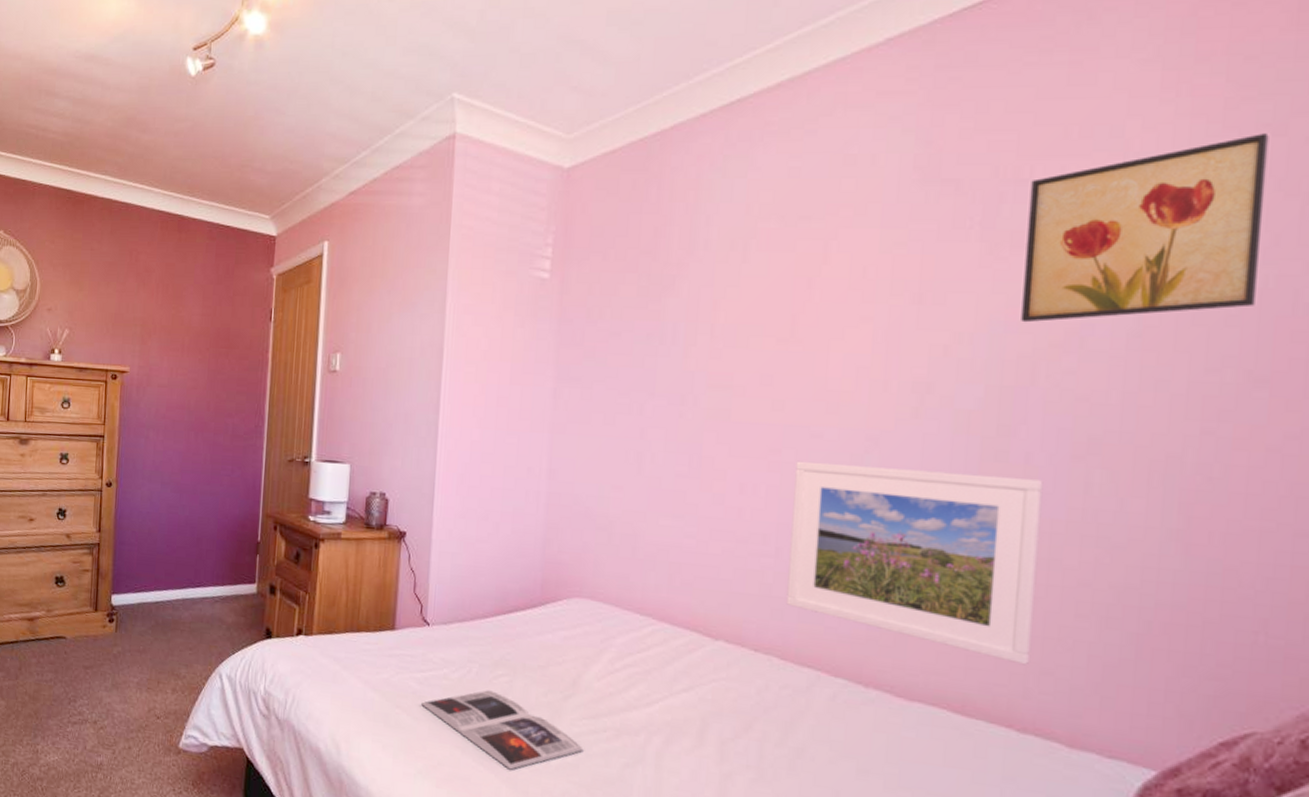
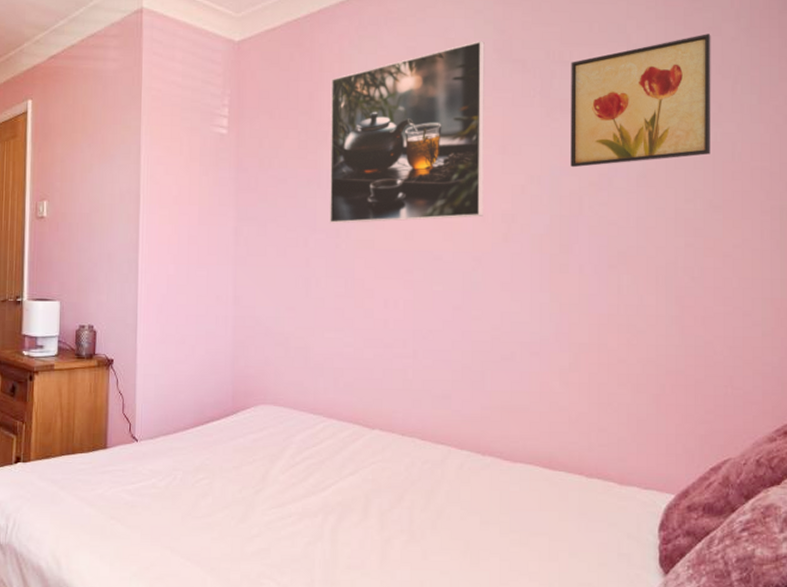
magazine: present [421,690,584,770] -> none [133,493,274,561]
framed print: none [673,156,901,388] -> present [330,41,485,224]
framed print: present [786,461,1044,666] -> none [423,279,592,426]

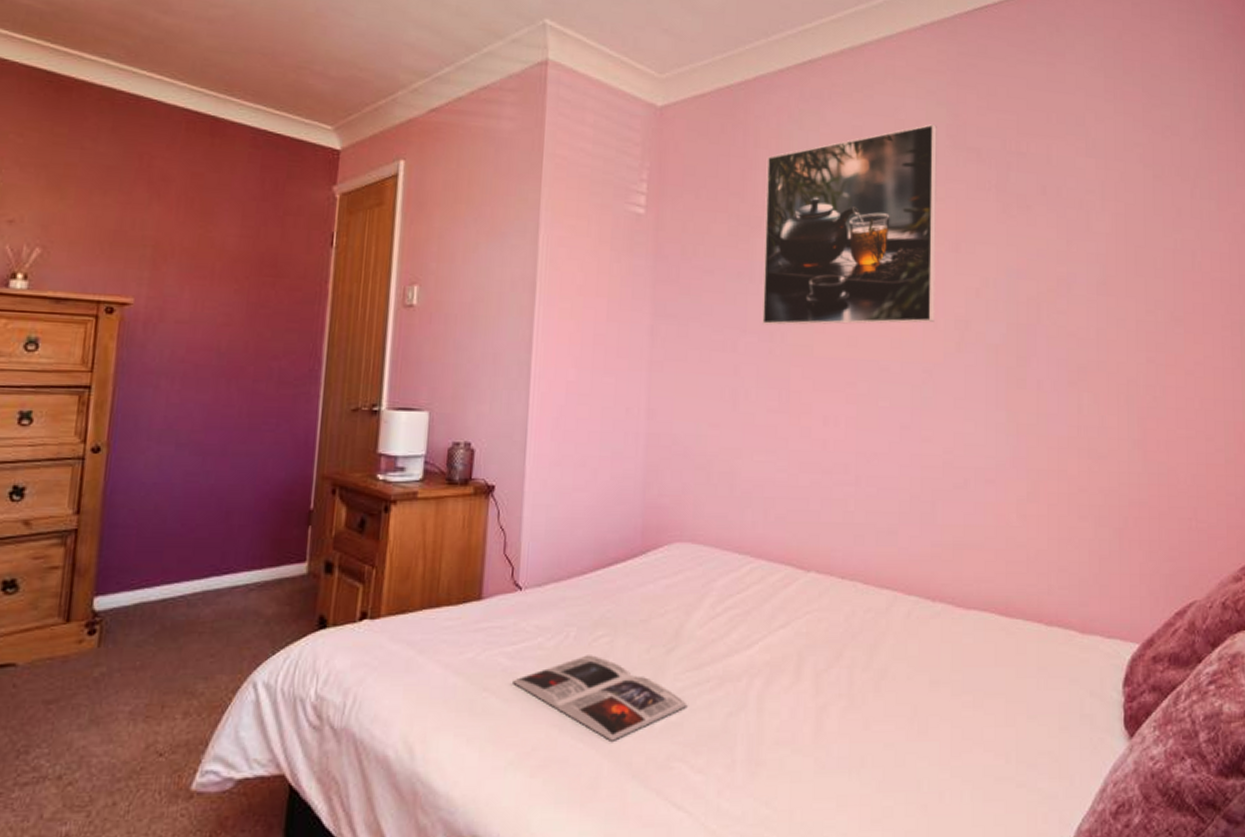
magazine: none [133,493,274,561] -> present [513,655,688,741]
wall art: present [570,34,711,168] -> none [1028,132,1171,271]

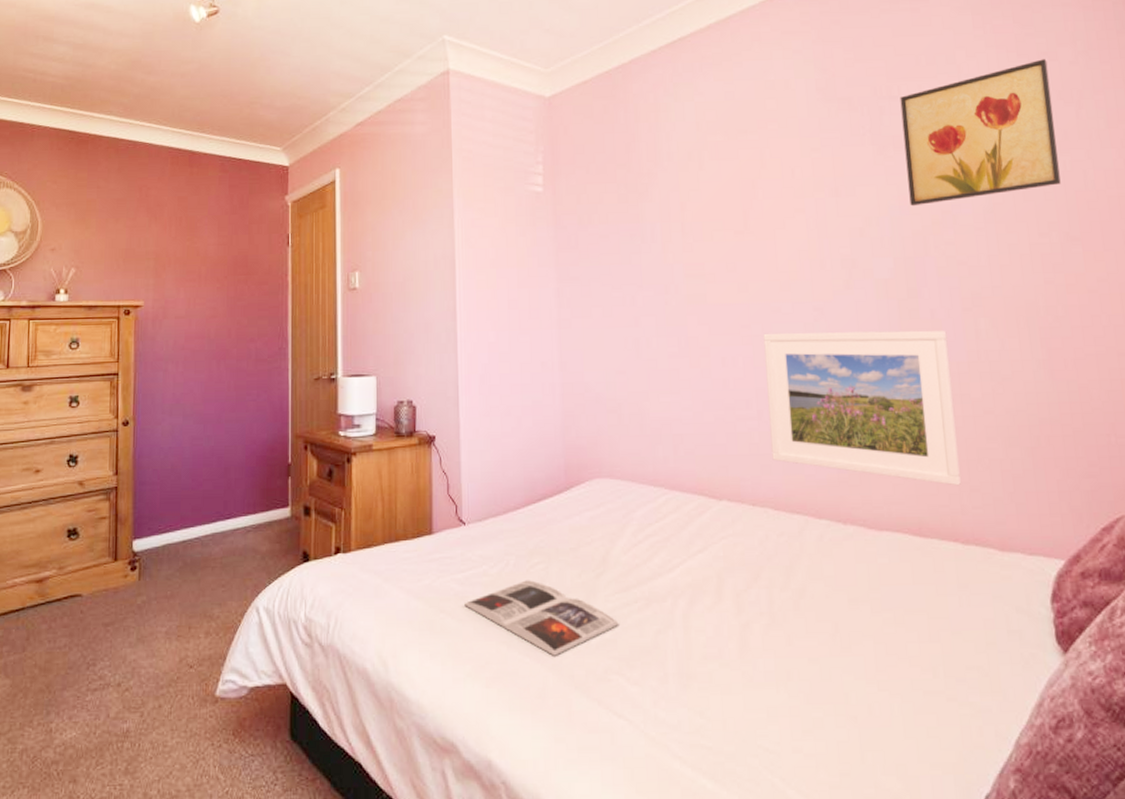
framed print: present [762,124,937,325] -> none [648,81,821,280]
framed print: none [866,393,1051,565] -> present [763,330,962,486]
wall art: none [1028,132,1171,271] -> present [900,59,1061,207]

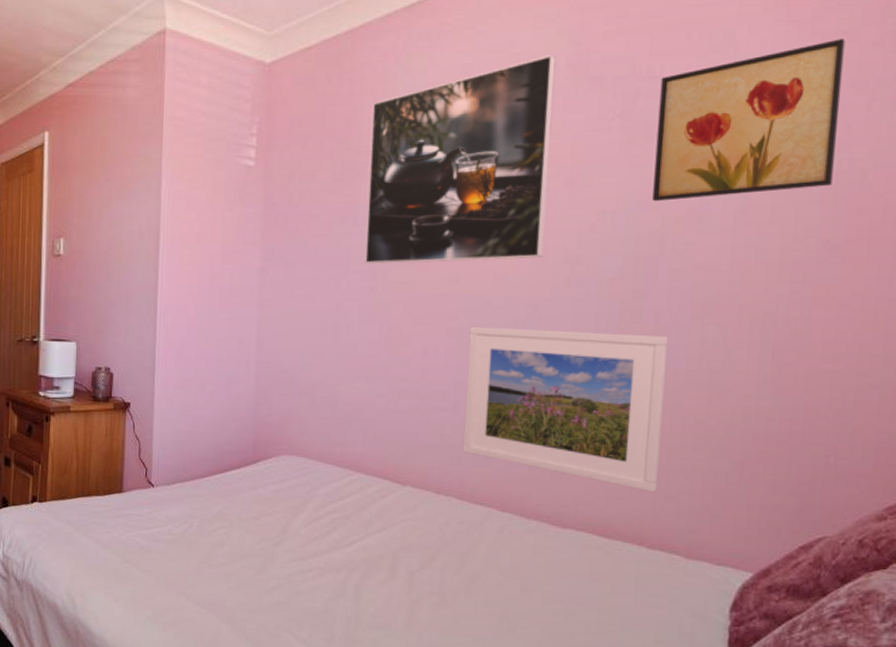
magazine: present [464,580,619,656] -> none [149,541,293,611]
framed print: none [648,81,821,280] -> present [365,55,556,265]

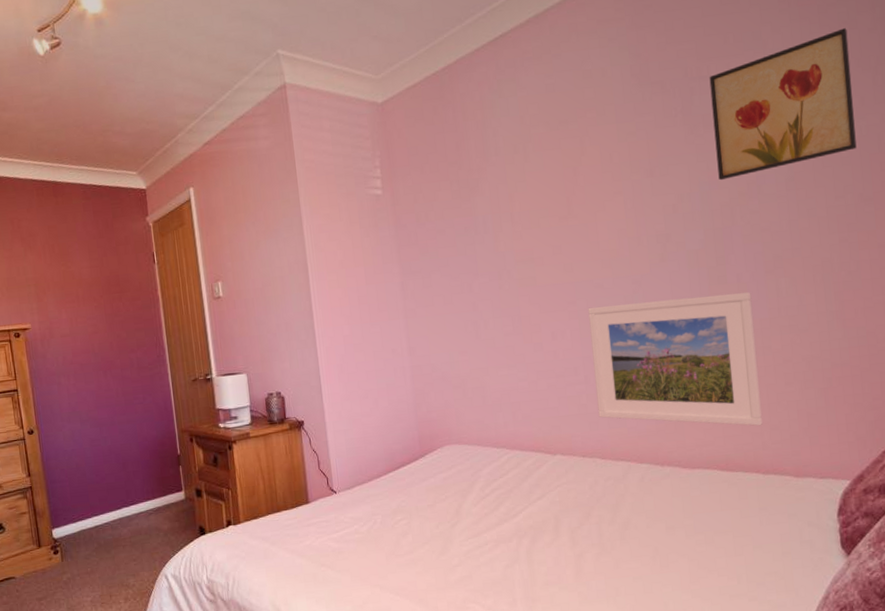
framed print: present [365,55,556,265] -> none [475,68,638,267]

